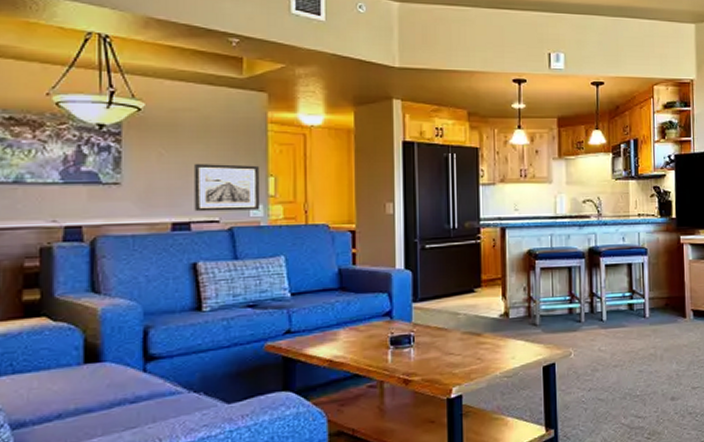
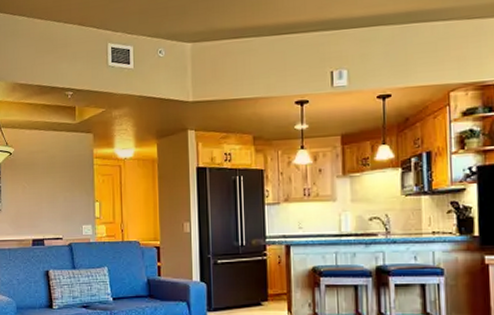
wall art: present [194,164,261,212] -> none [46,193,90,231]

